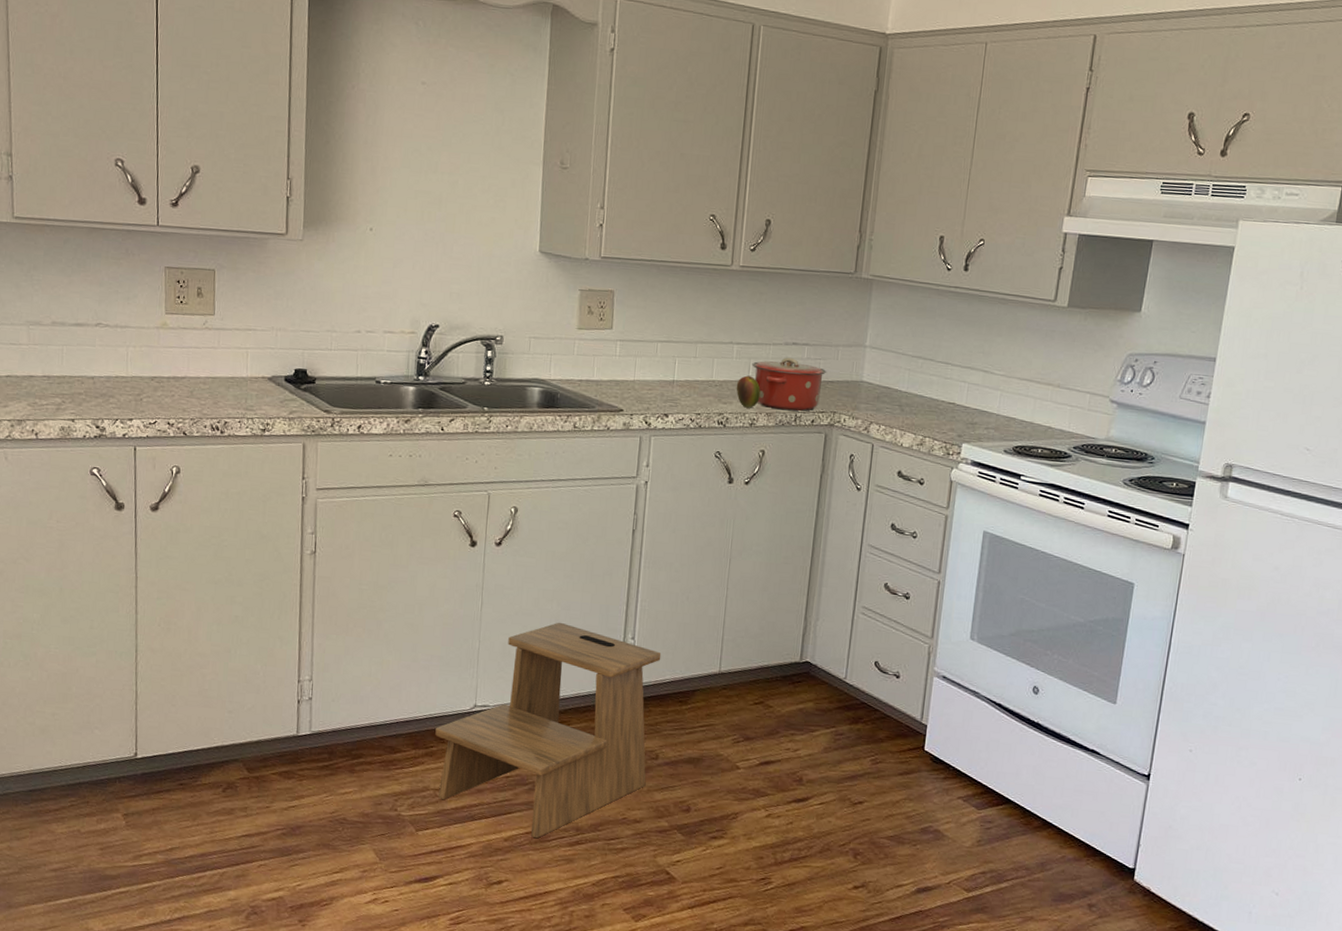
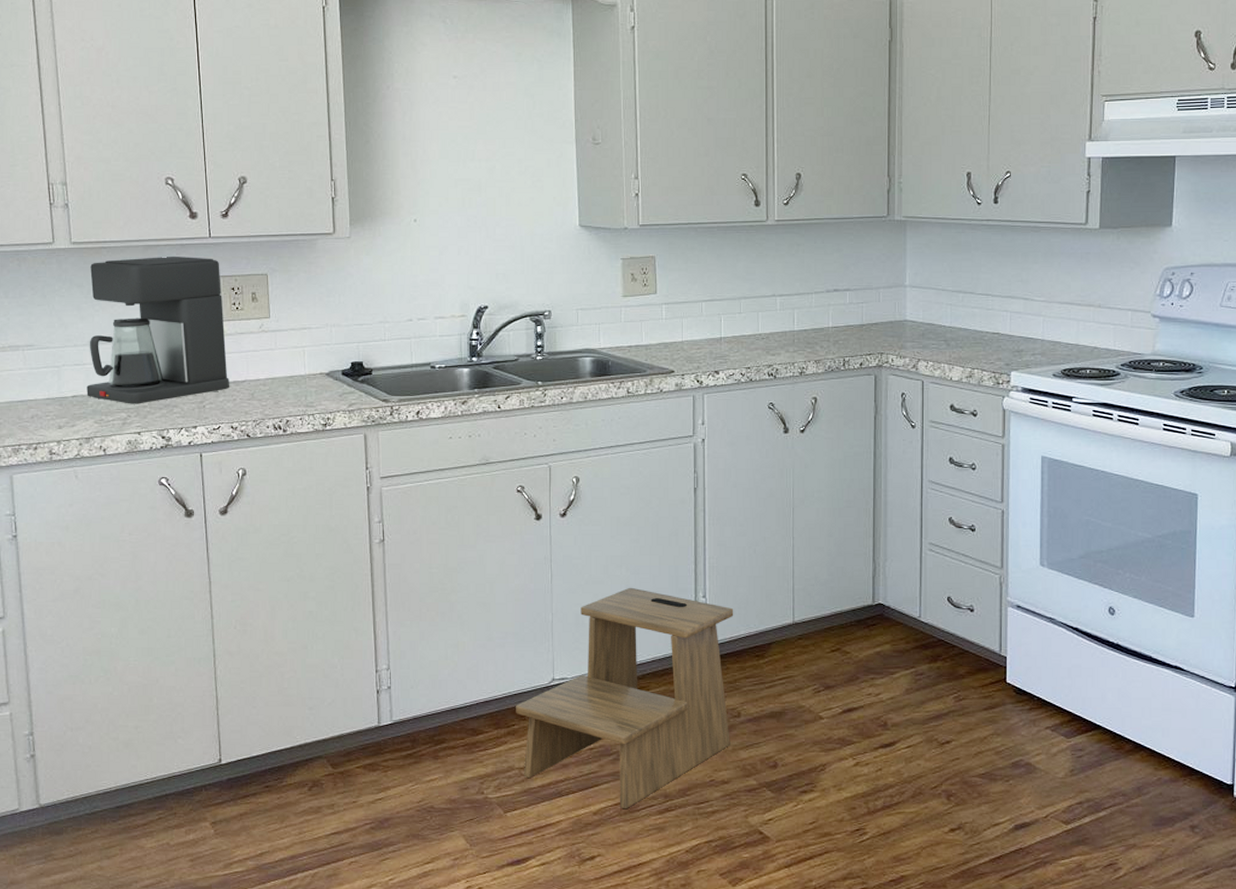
coffee maker: none [21,239,169,391] -> present [86,255,230,404]
fruit: present [736,375,761,408] -> none [783,326,807,357]
casserole: present [752,357,827,411] -> none [796,304,871,356]

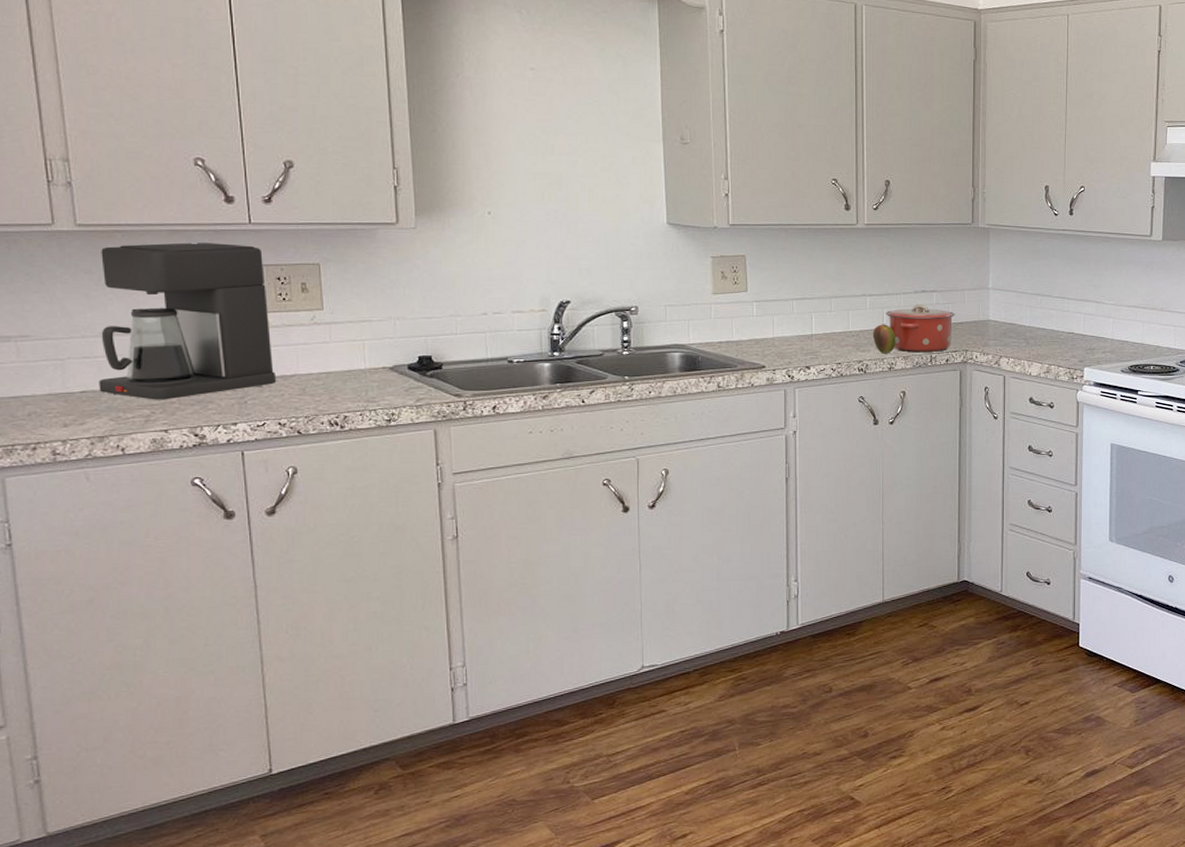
step stool: present [516,587,734,810] -> none [603,574,825,787]
fruit: none [783,326,807,357] -> present [872,324,896,354]
casserole: none [796,304,871,356] -> present [885,304,956,353]

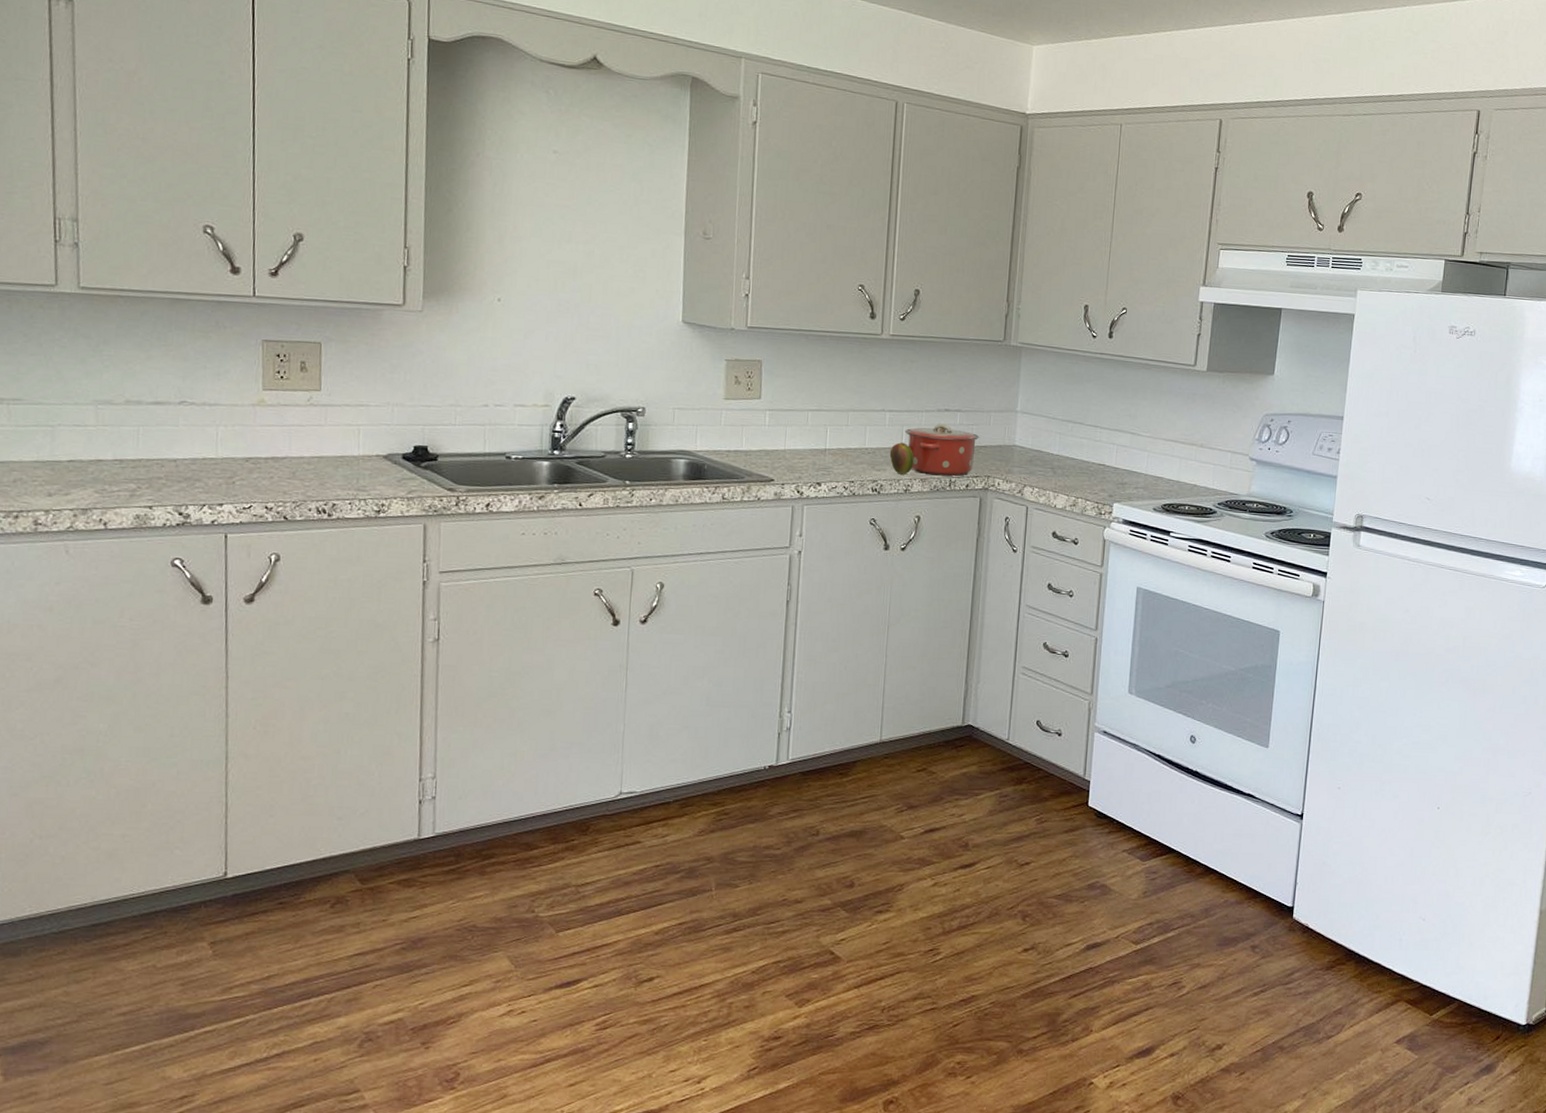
coffee maker: present [99,242,277,400] -> none [87,311,267,475]

